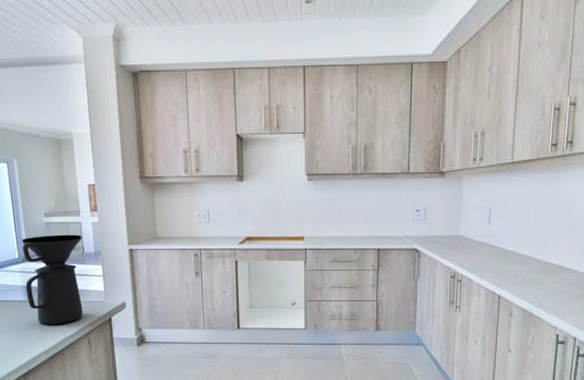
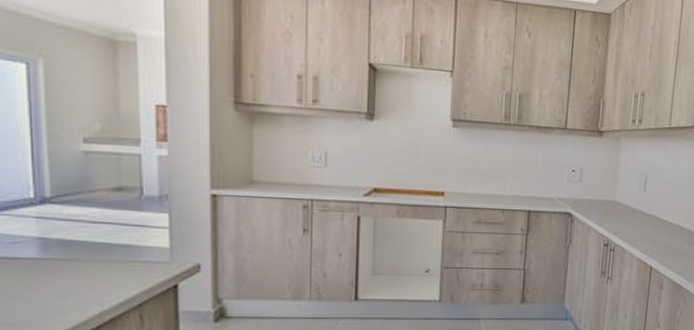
coffee maker: present [22,234,83,326] -> none [42,168,141,294]

